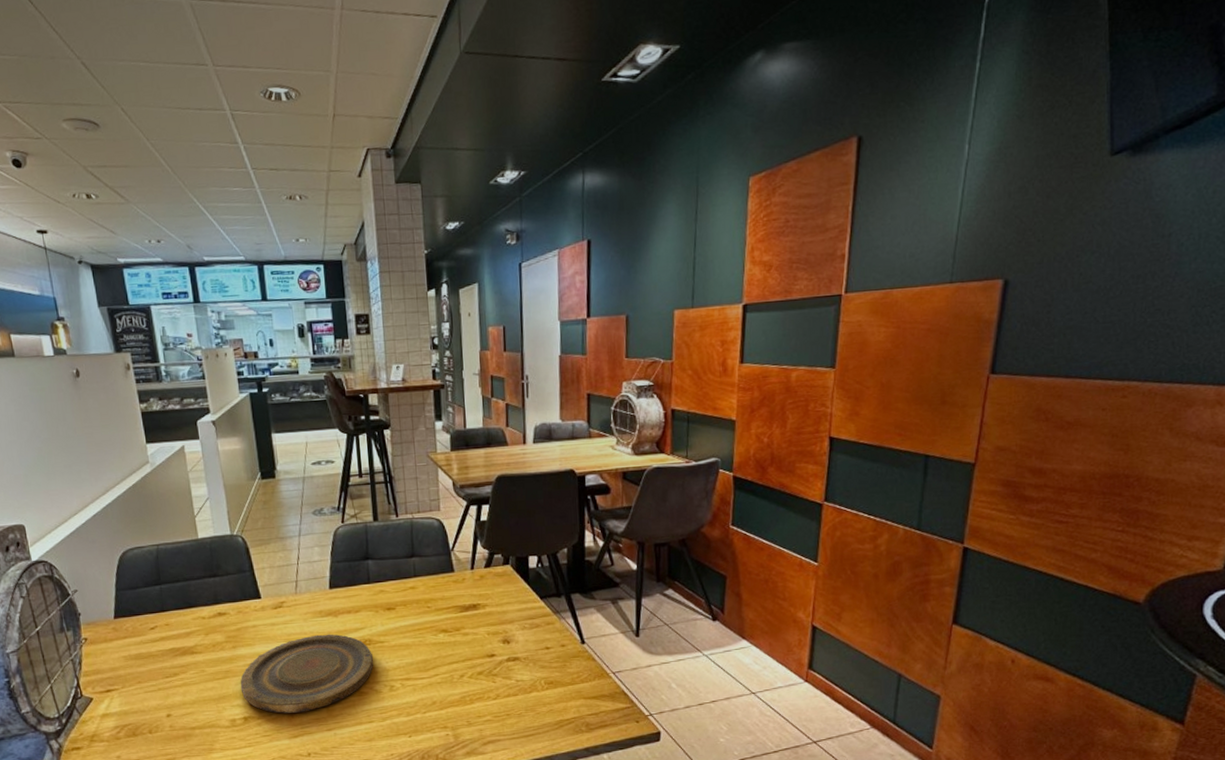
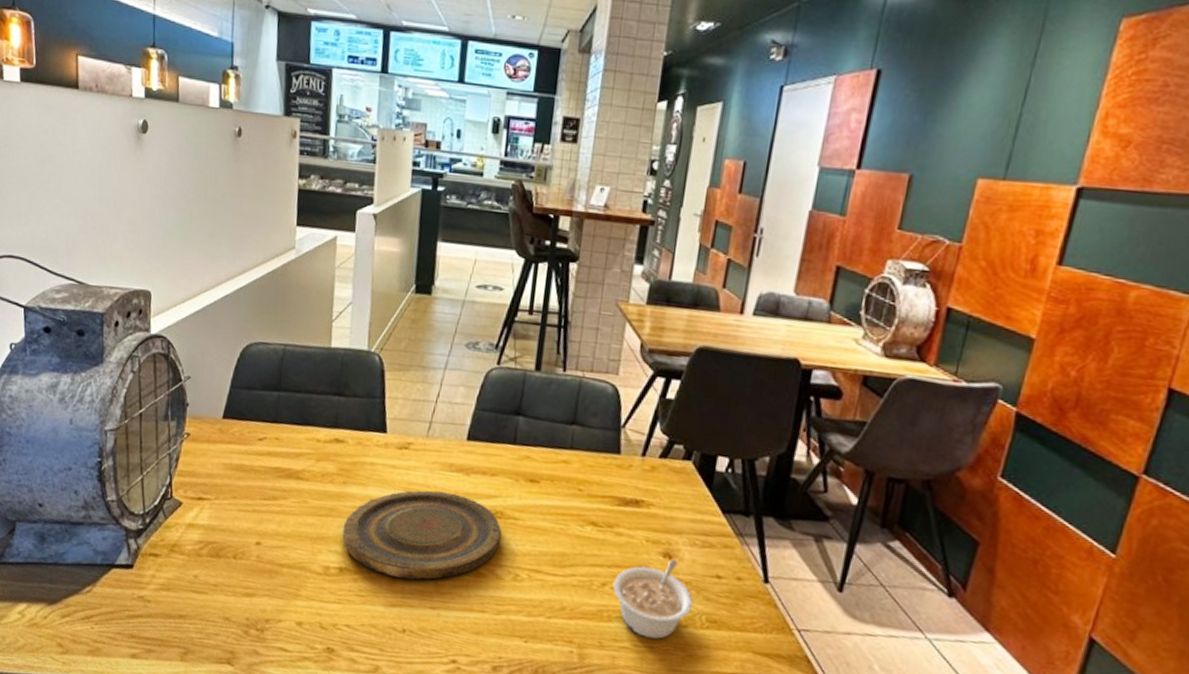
legume: none [469,643,532,709] -> present [613,559,693,640]

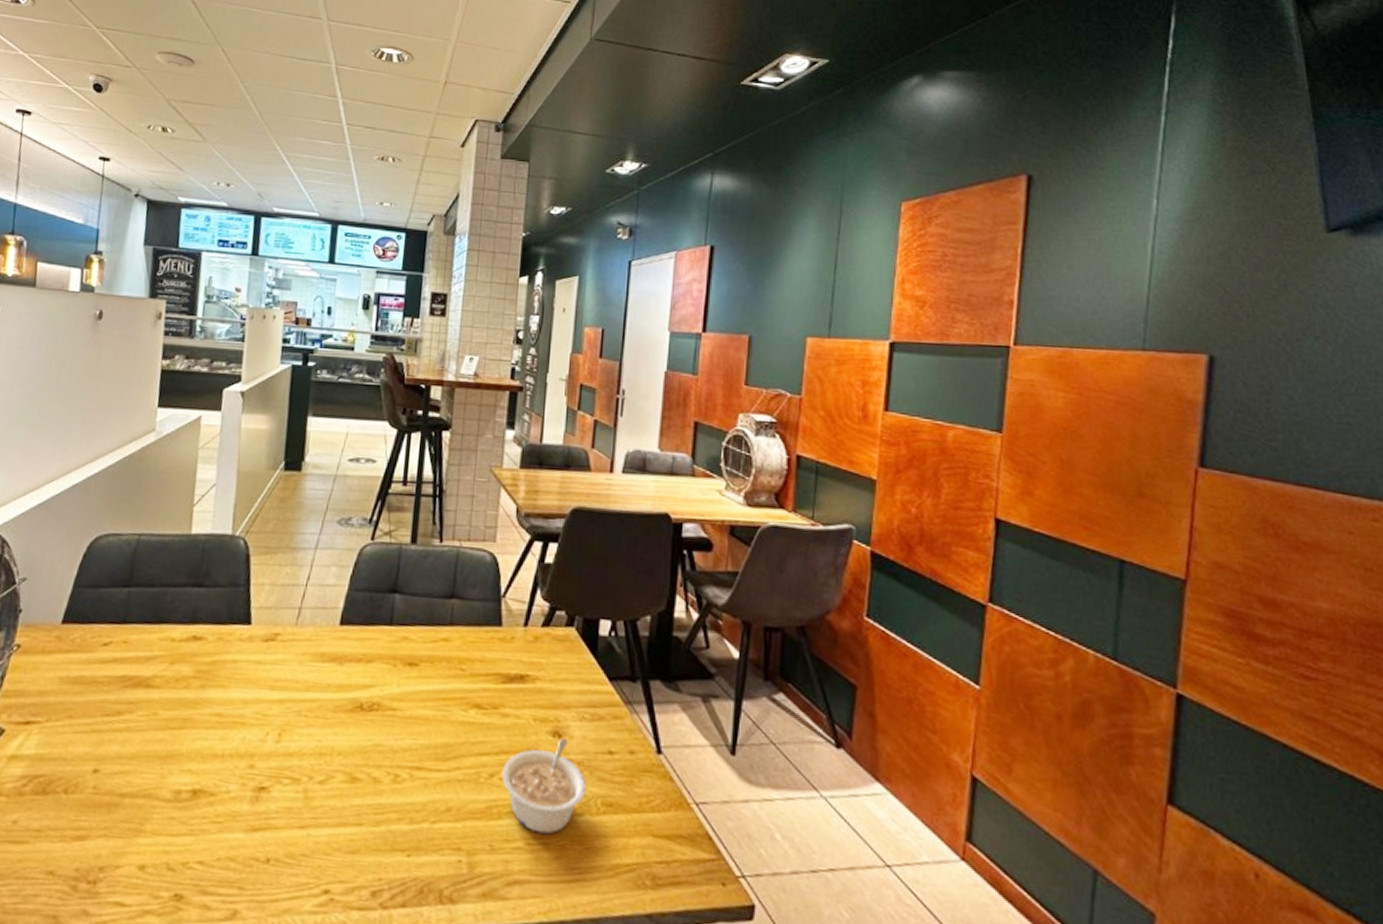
plate: present [342,490,502,580] -> none [197,685,379,795]

